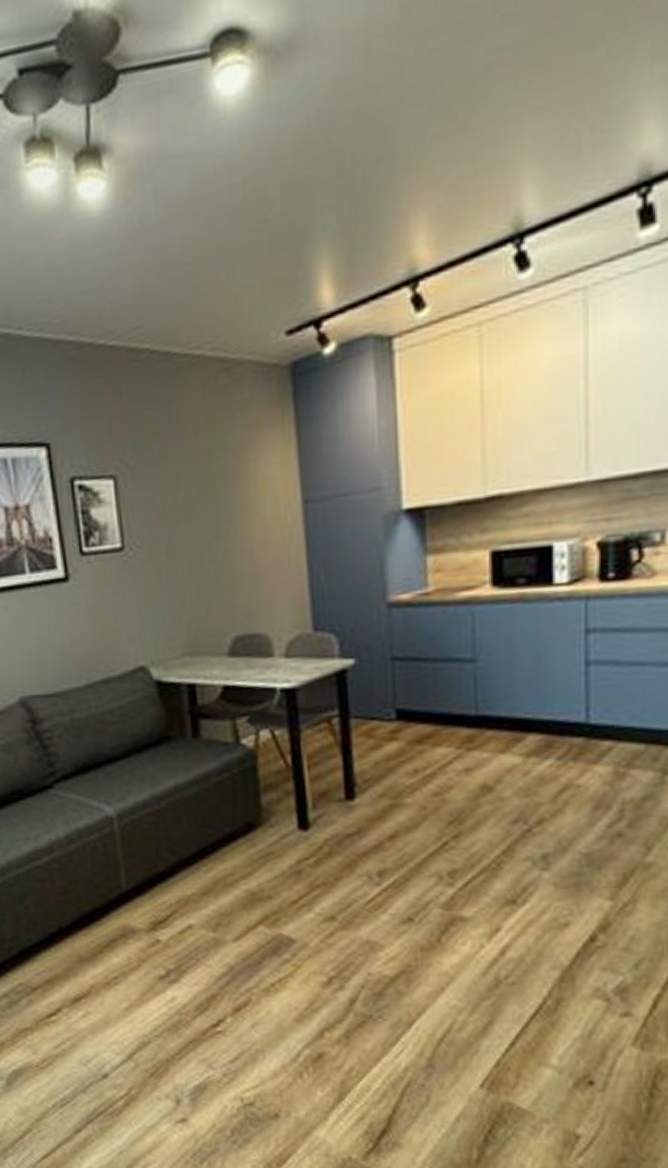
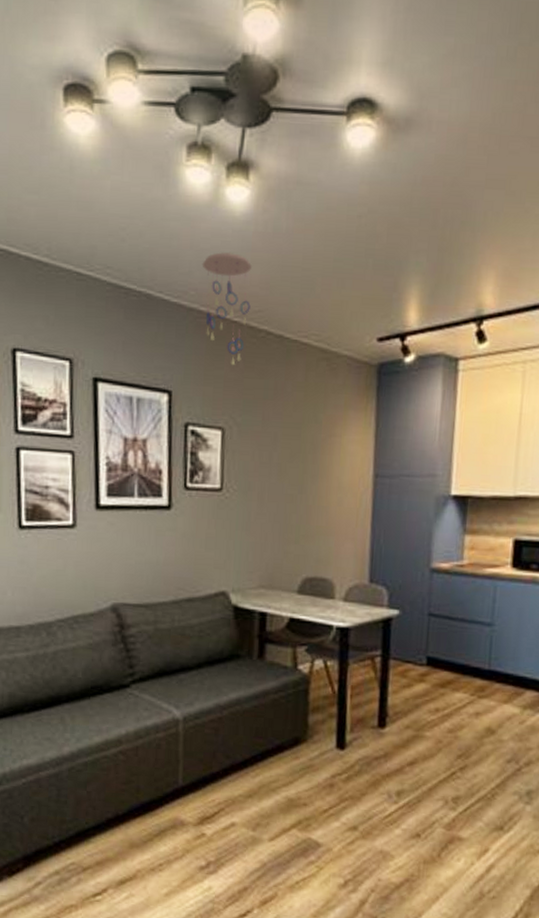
ceiling mobile: none [62,262,127,400] -> present [202,251,252,366]

